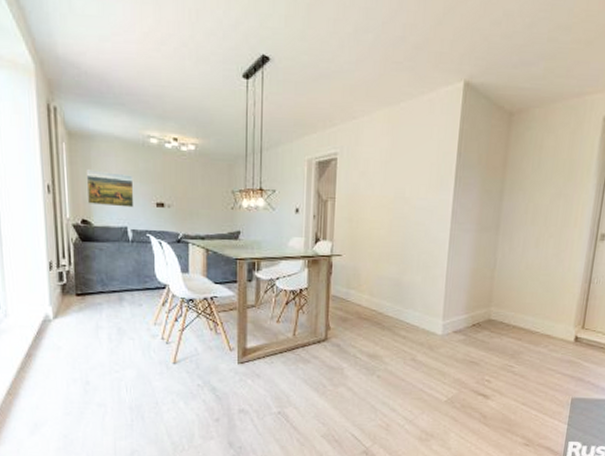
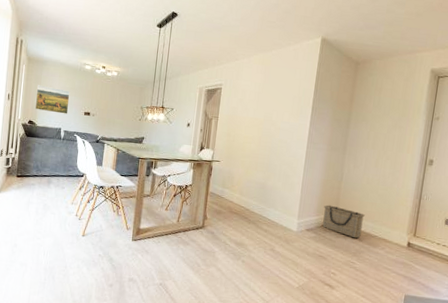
basket: none [473,299,524,337] -> present [322,204,365,239]

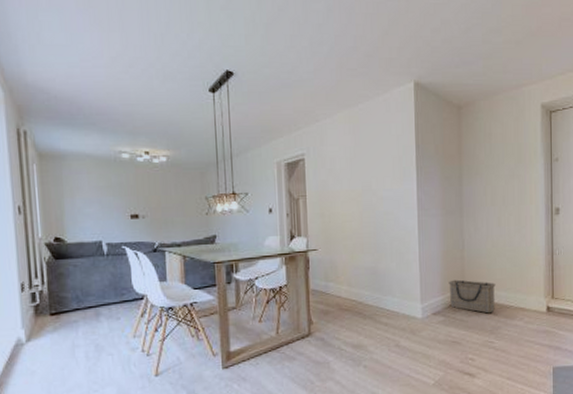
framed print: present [35,85,70,114] -> none [57,188,108,222]

